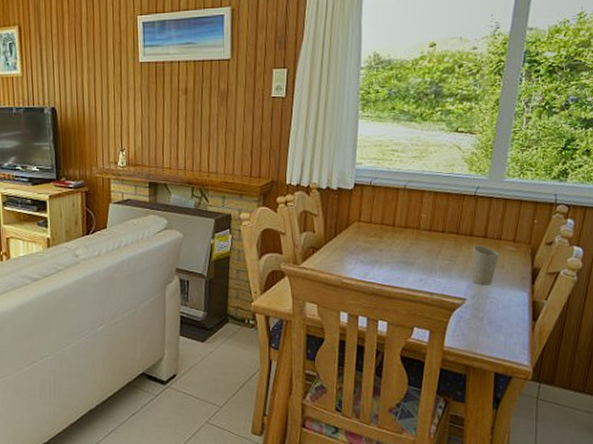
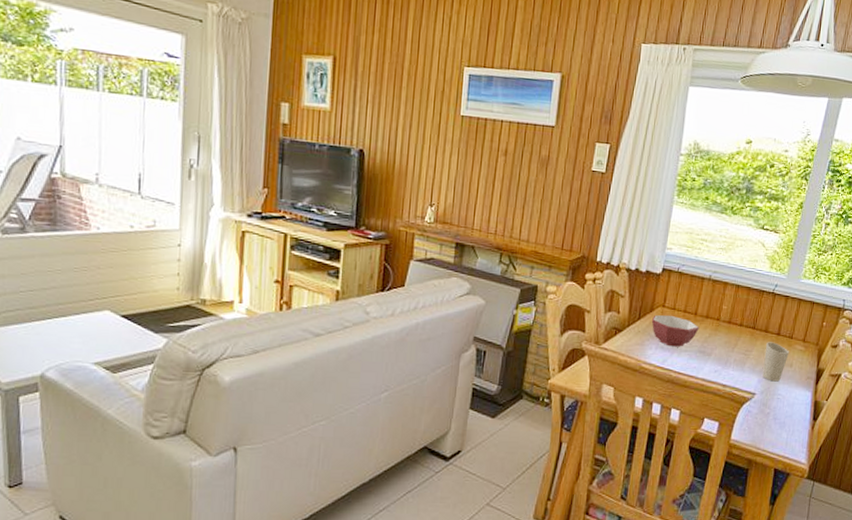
bowl: none [348,230,399,260] -> present [651,315,699,347]

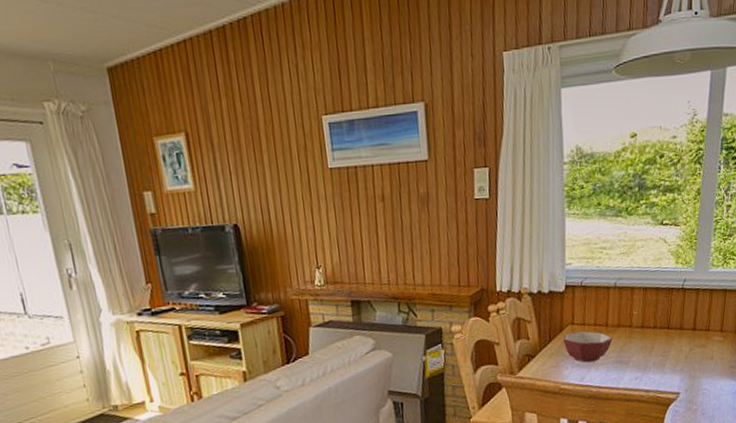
cup: present [762,342,789,382] -> none [683,338,708,378]

